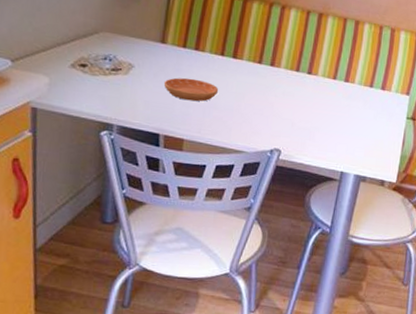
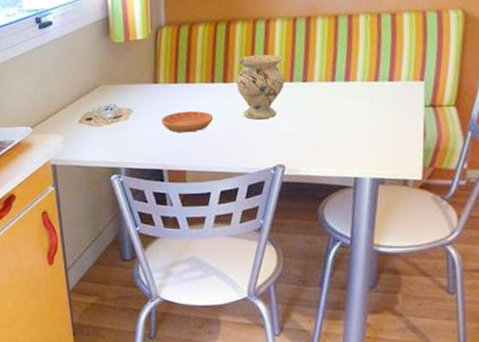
vase: none [245,36,293,102] -> present [236,54,285,120]

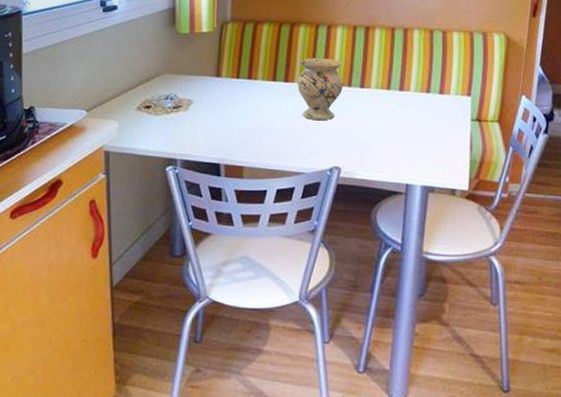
saucer: present [161,110,214,133] -> none [221,106,274,129]

